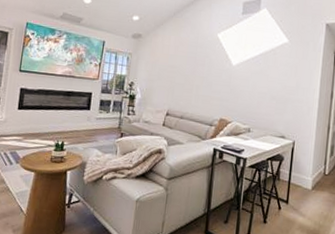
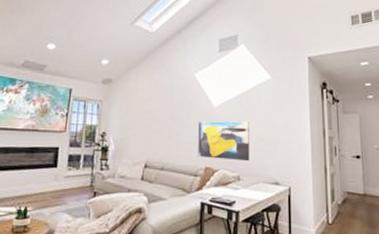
wall art: none [214,78,264,116] -> present [198,121,249,162]

